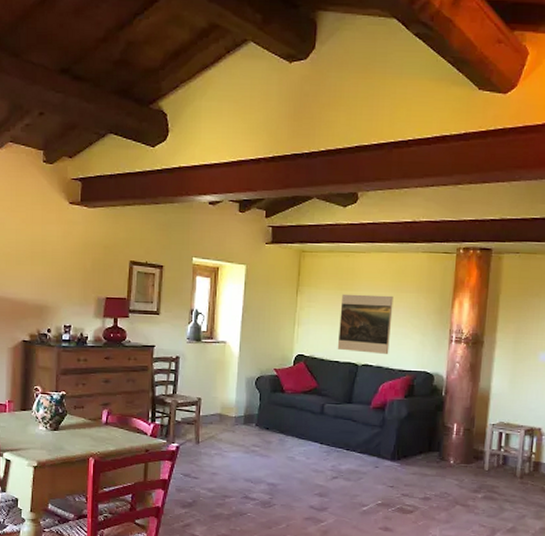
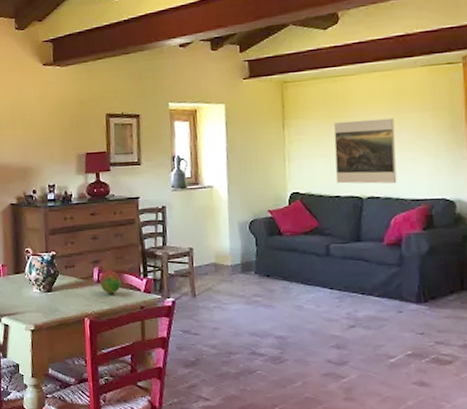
fruit: none [107,414,129,436] -> present [99,271,121,294]

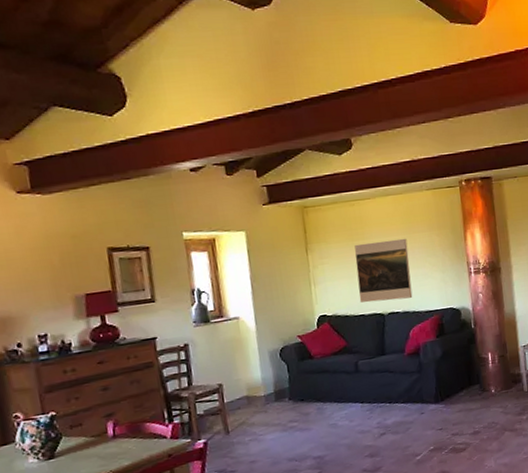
fruit: present [99,271,121,294] -> none [115,421,143,448]

